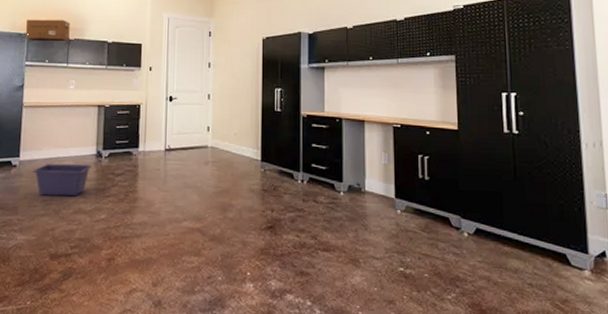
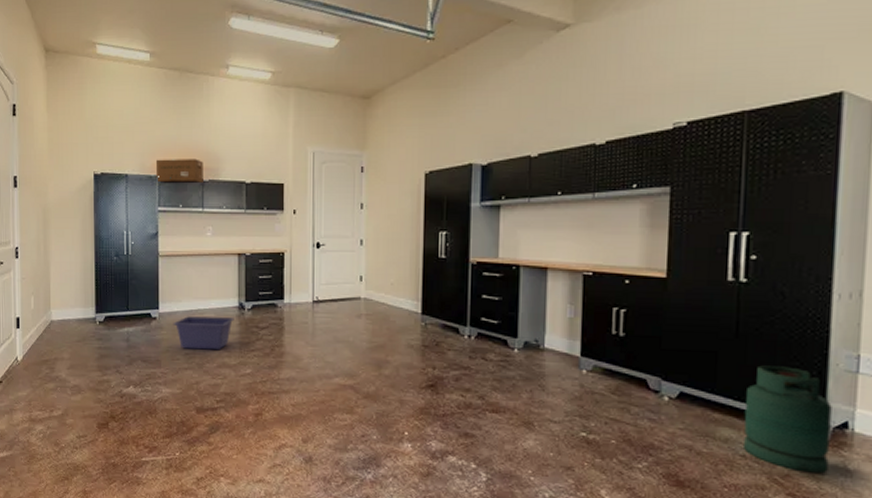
gas cylinder: none [527,204,596,298] -> present [744,365,832,473]

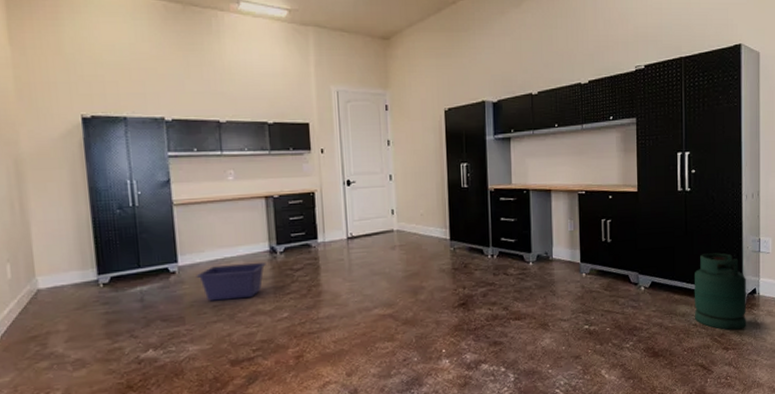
box: present [155,159,203,184] -> none [160,99,220,127]

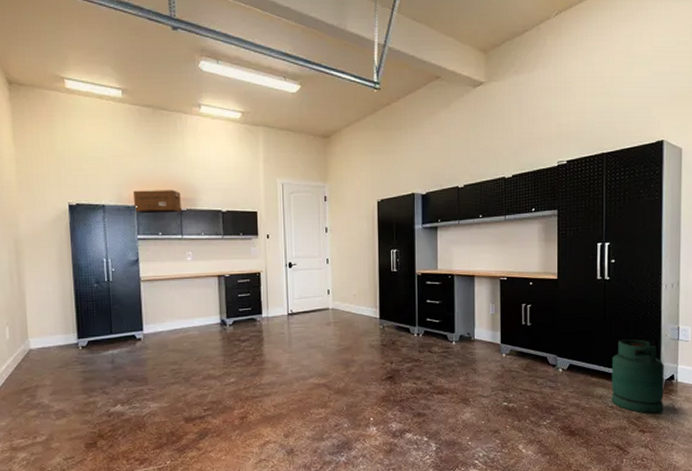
box: none [160,99,220,127] -> present [132,190,181,214]
storage bin: present [196,263,266,301] -> none [158,333,217,365]

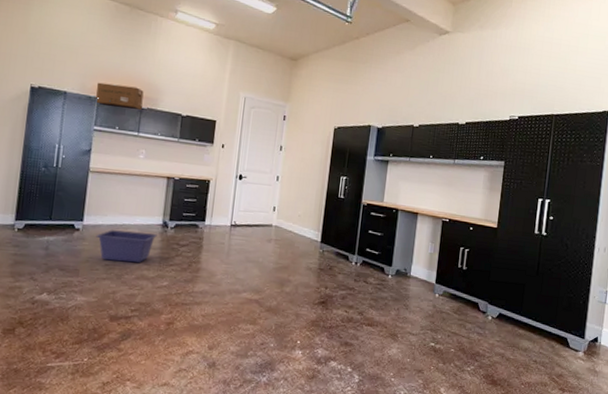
storage bin: none [158,333,217,365] -> present [96,230,157,263]
gas cylinder: present [611,339,664,414] -> none [536,295,590,374]

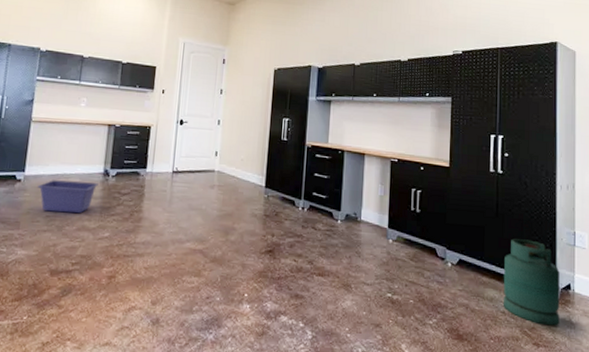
box: present [96,82,144,111] -> none [39,33,85,60]
gas cylinder: none [536,295,590,374] -> present [503,239,560,326]

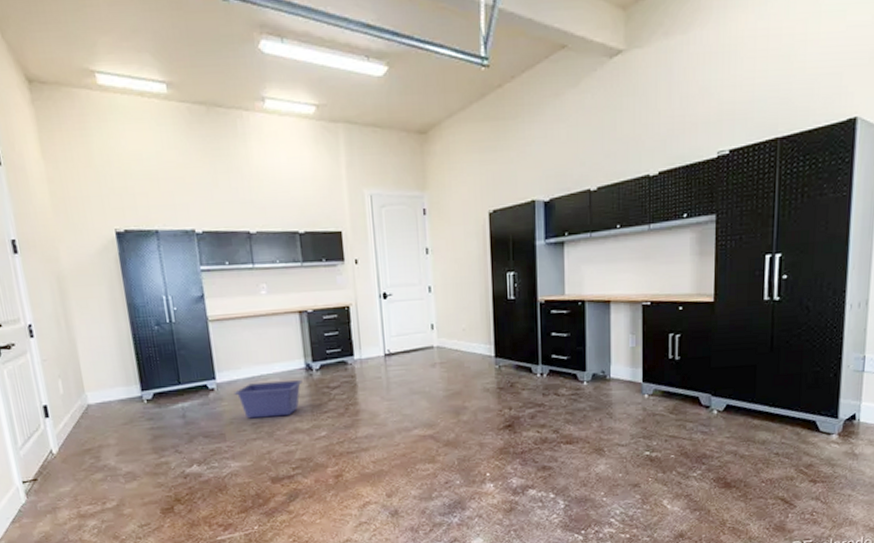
gas cylinder: present [503,239,560,326] -> none [777,372,844,461]

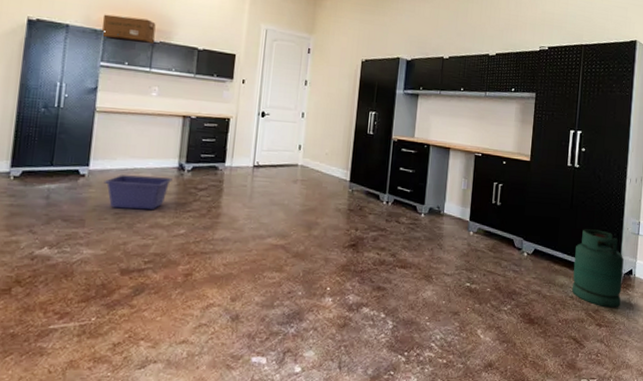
box: none [190,208,250,239] -> present [102,14,156,45]
gas cylinder: none [777,372,844,461] -> present [572,229,624,308]

